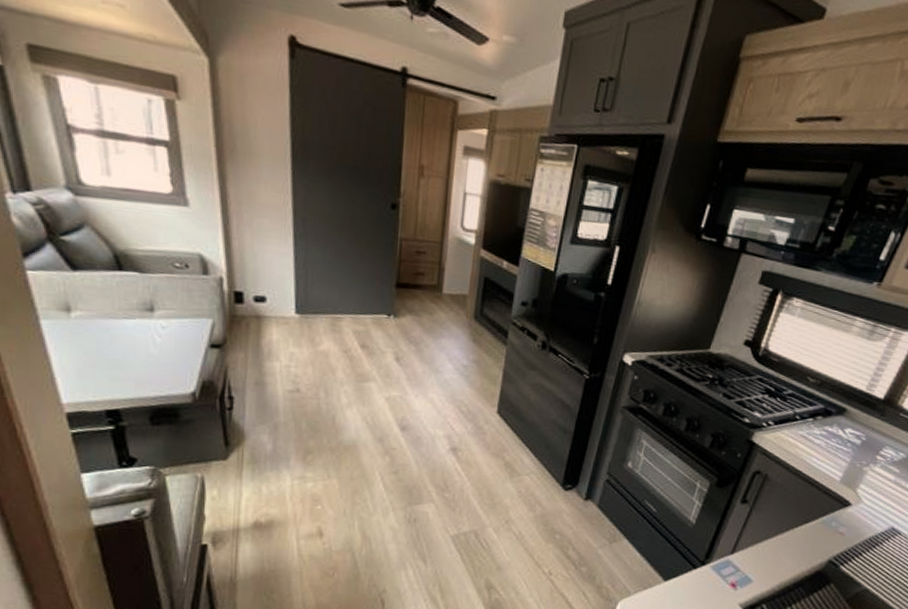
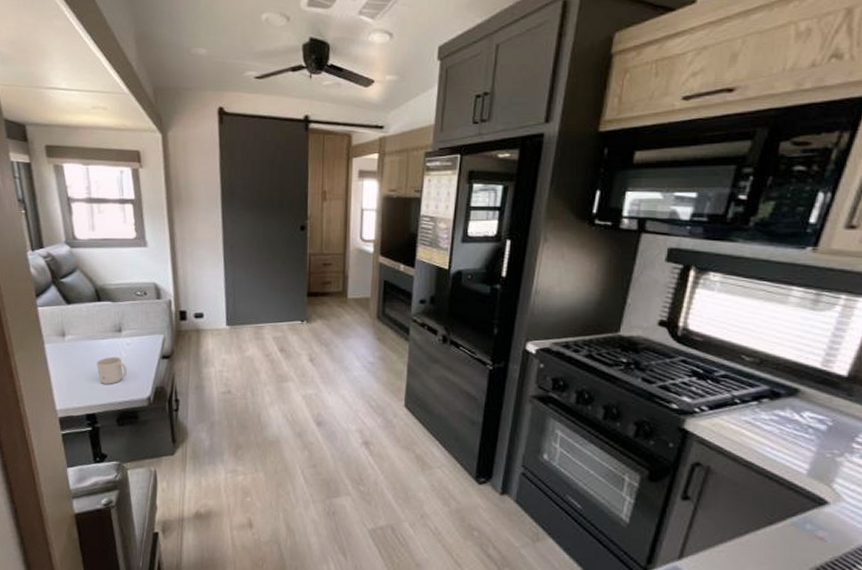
mug: none [119,341,163,376] -> present [96,356,127,384]

